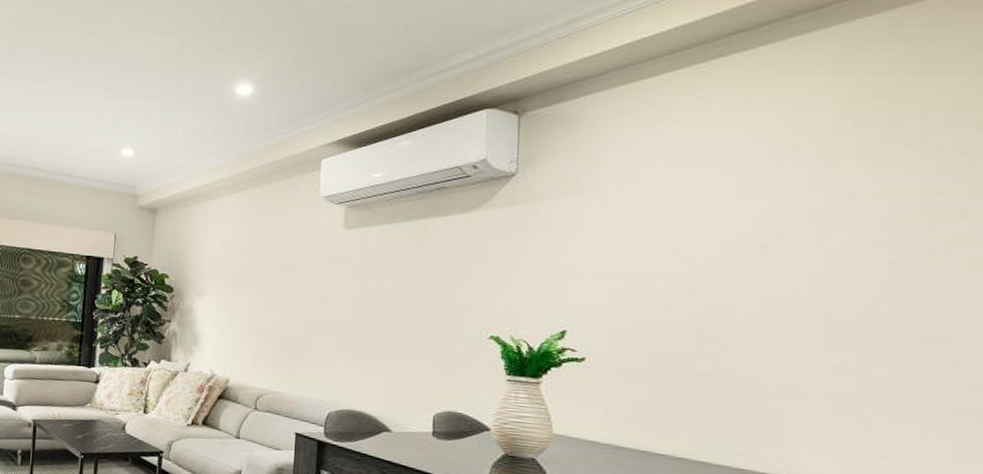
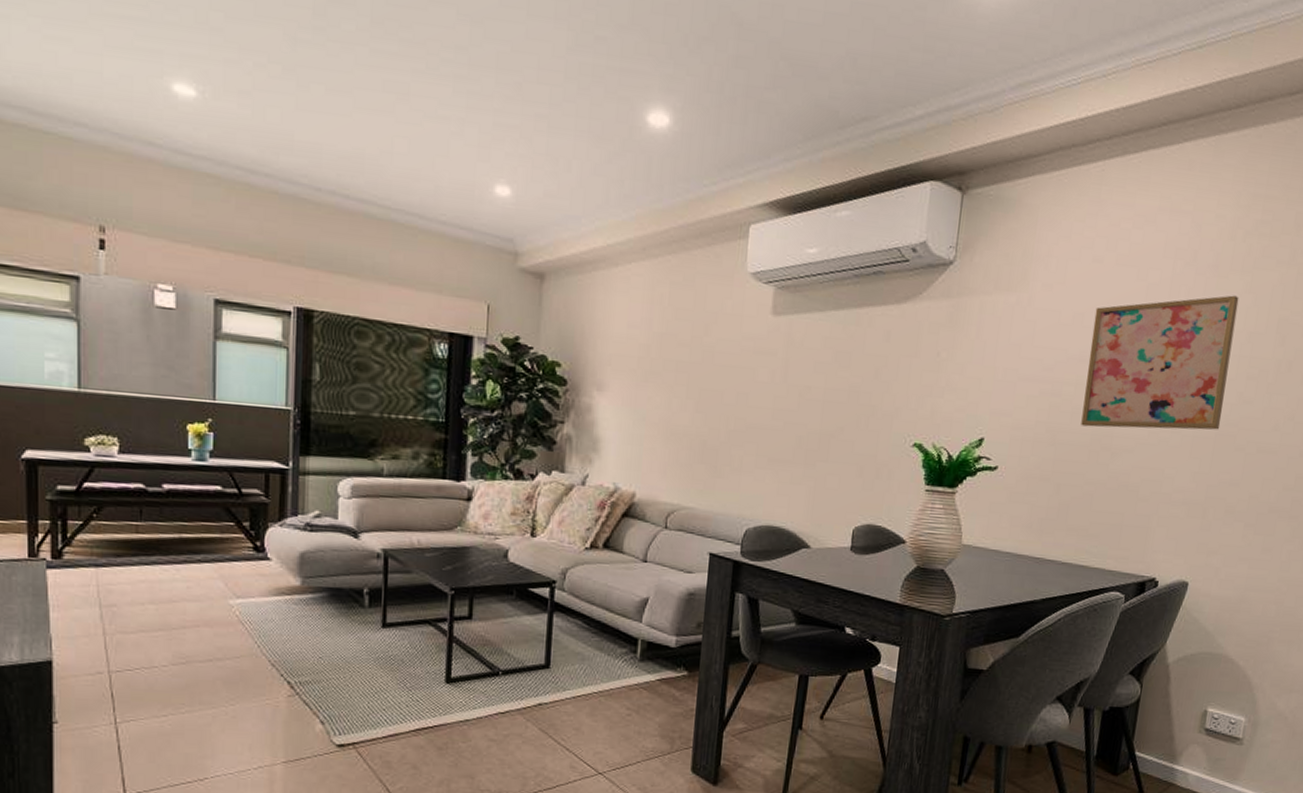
wall art: none [678,182,862,320] -> present [1081,295,1239,430]

